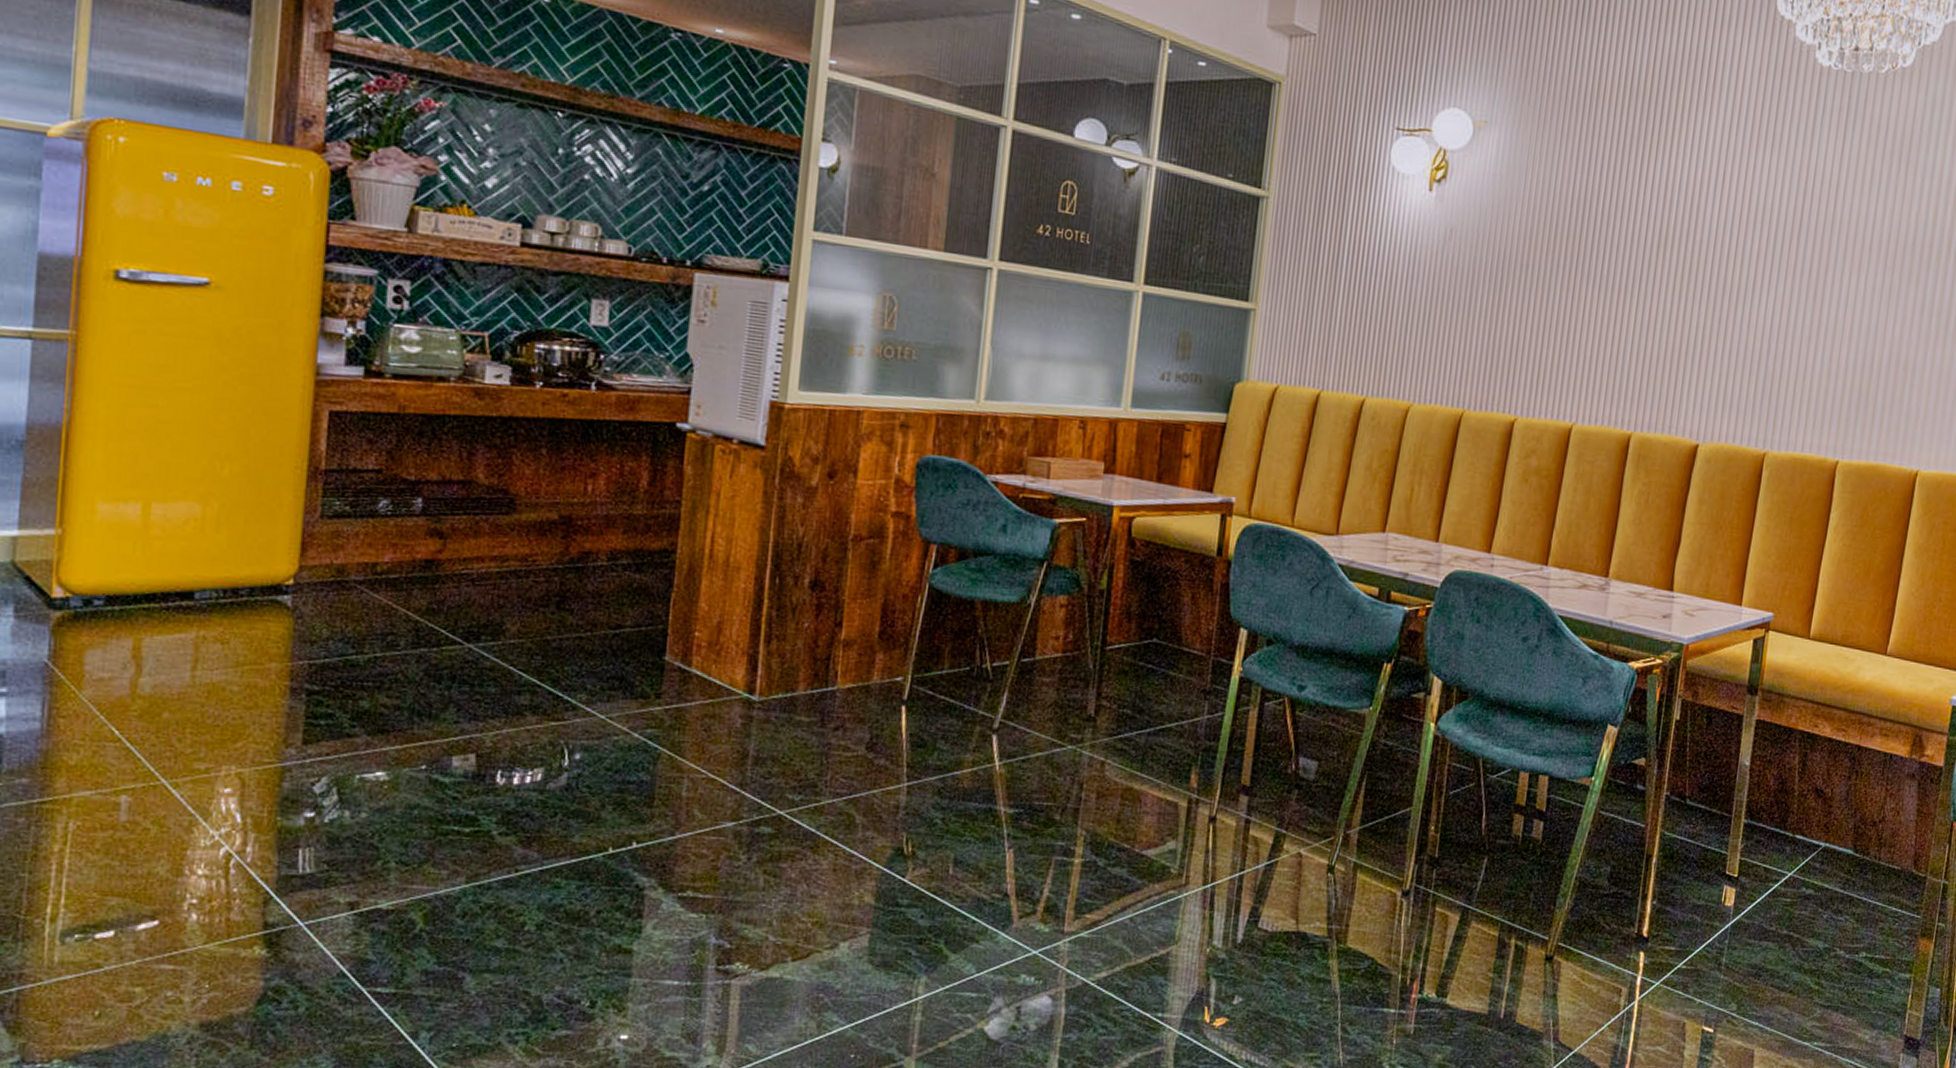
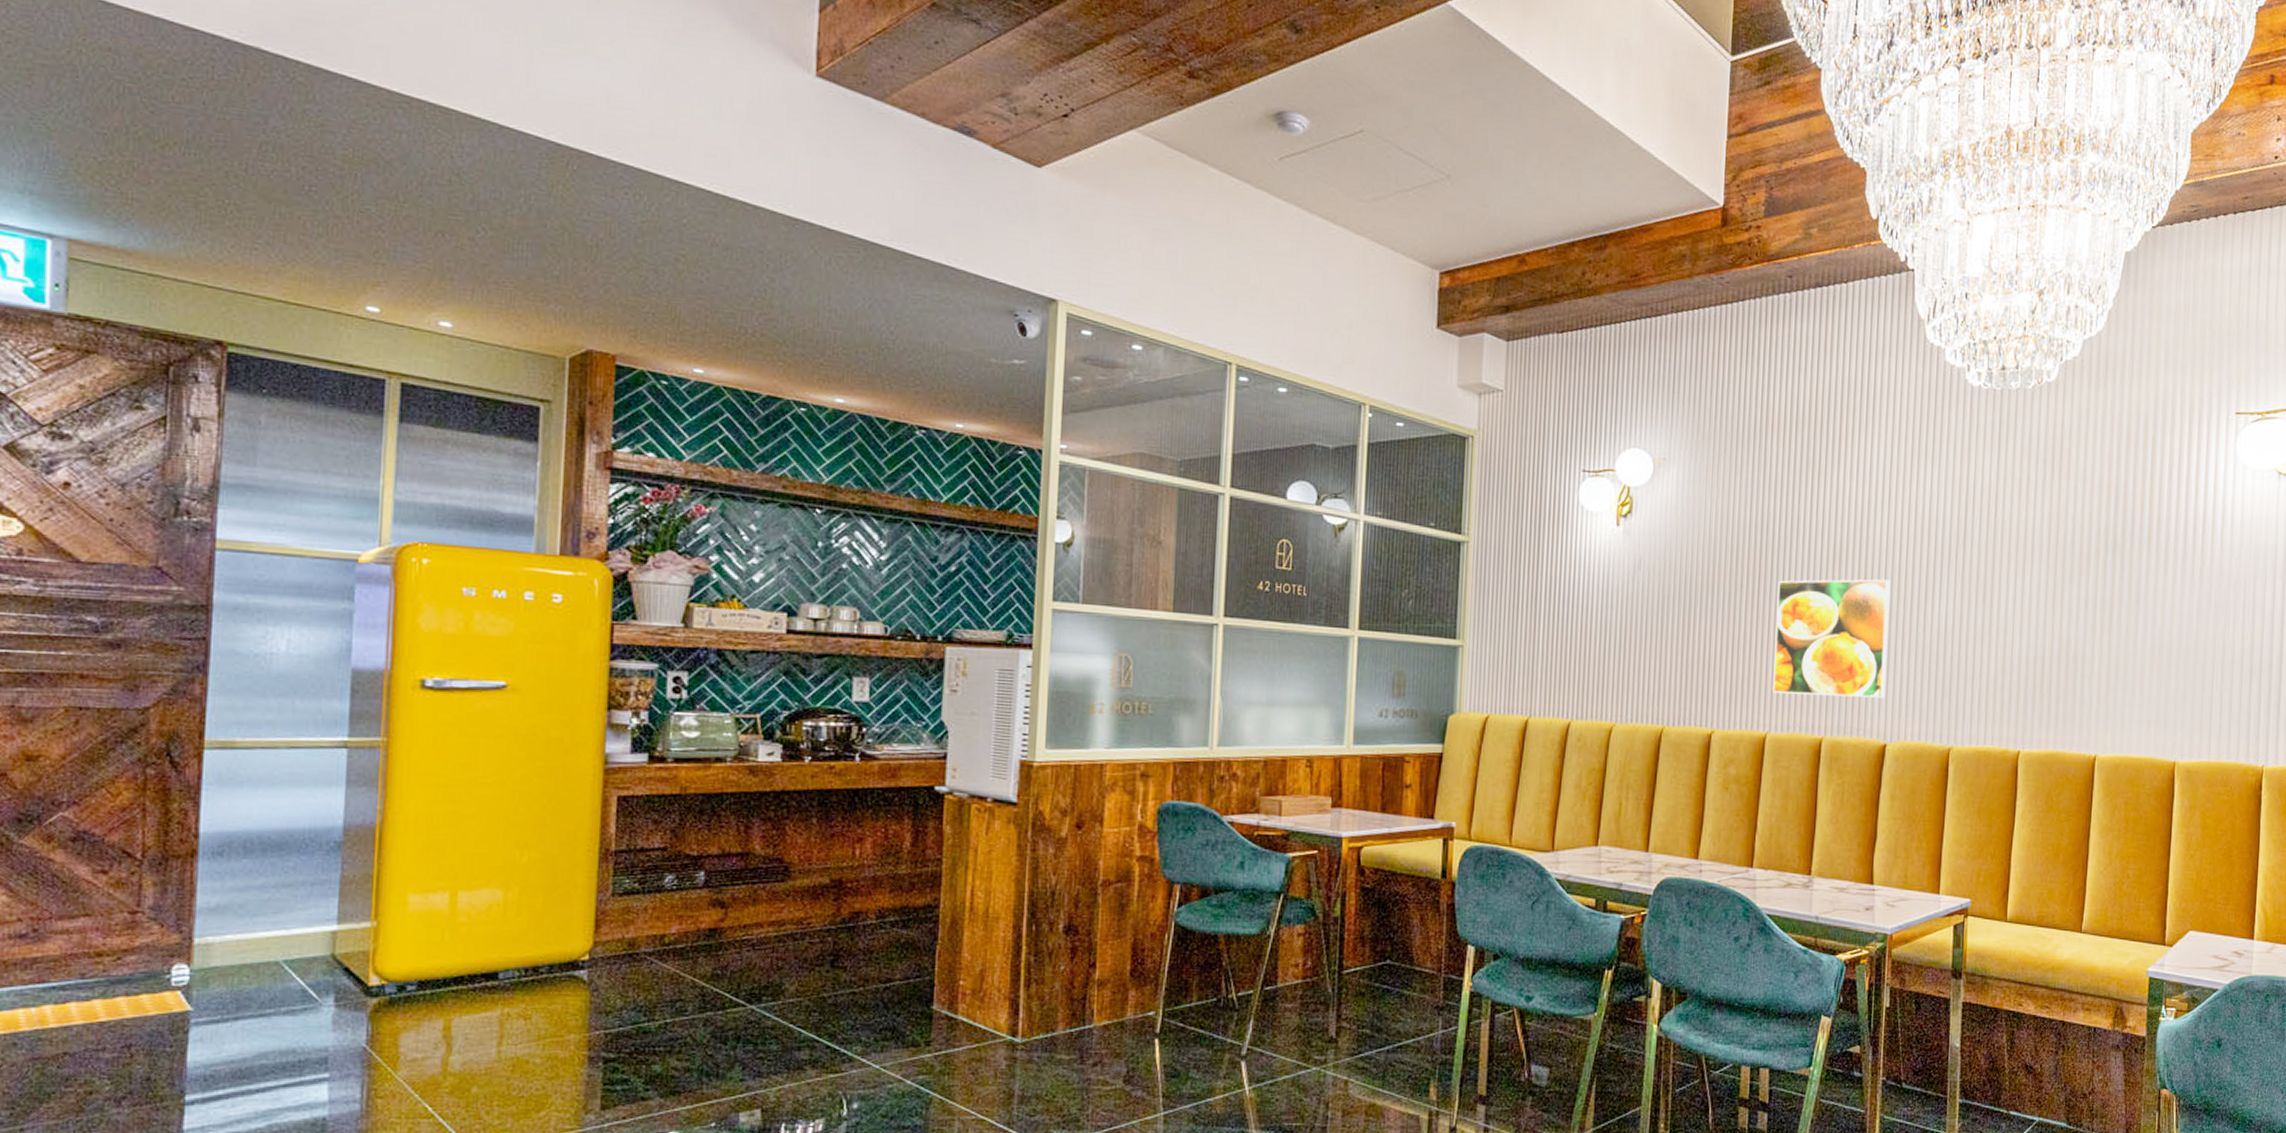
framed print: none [1582,262,1718,396] -> present [1773,579,1891,698]

